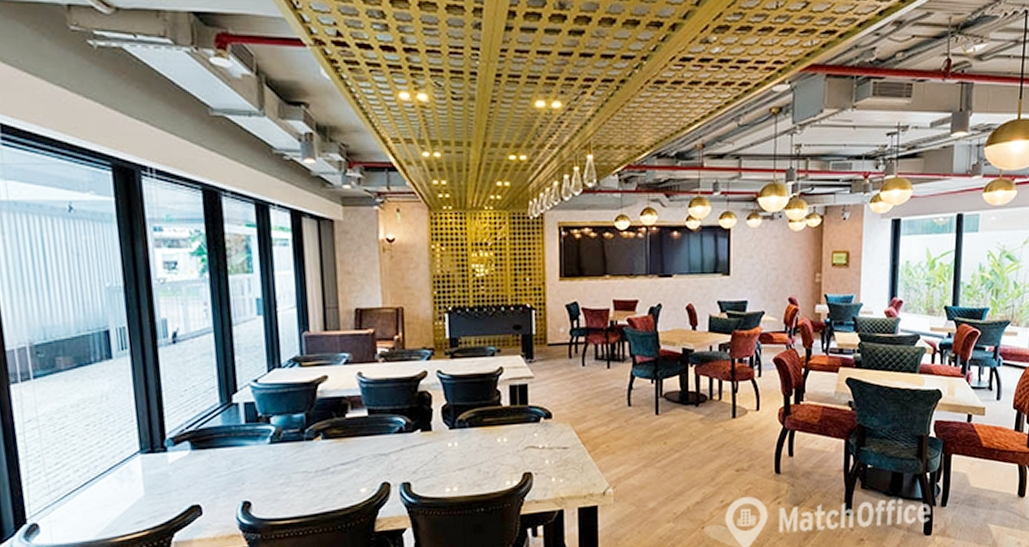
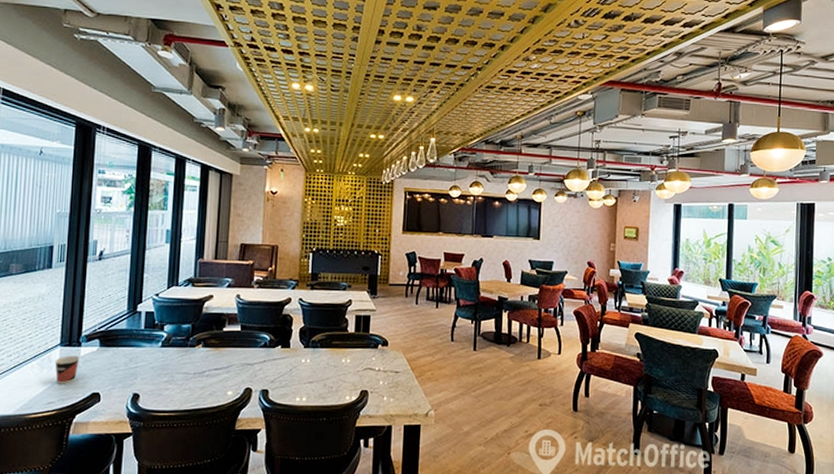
cup: none [136,463,168,499] -> present [55,356,80,384]

